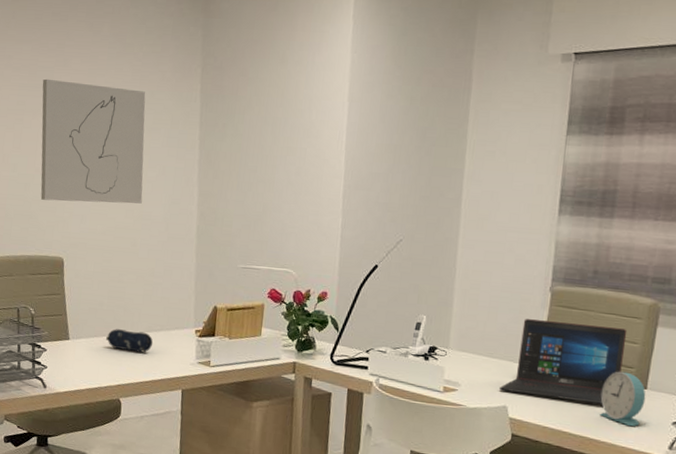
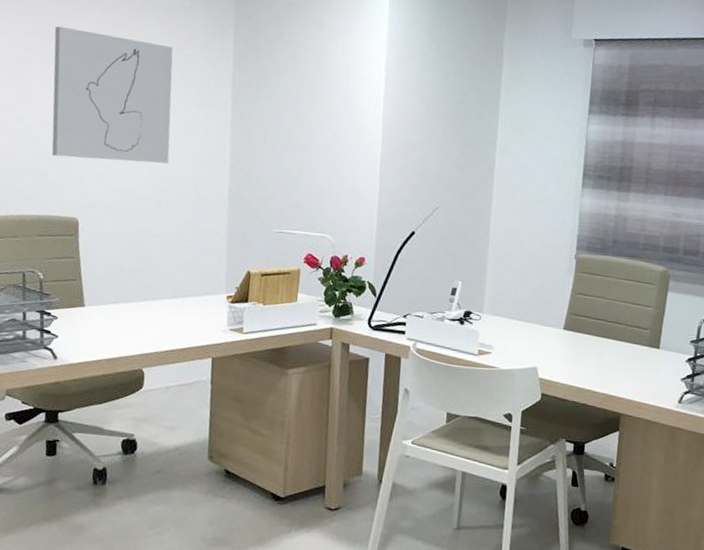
pencil case: present [106,329,153,353] -> none [127,295,181,320]
laptop: present [498,319,627,405] -> none [529,284,643,364]
alarm clock: present [600,371,646,427] -> none [619,332,659,383]

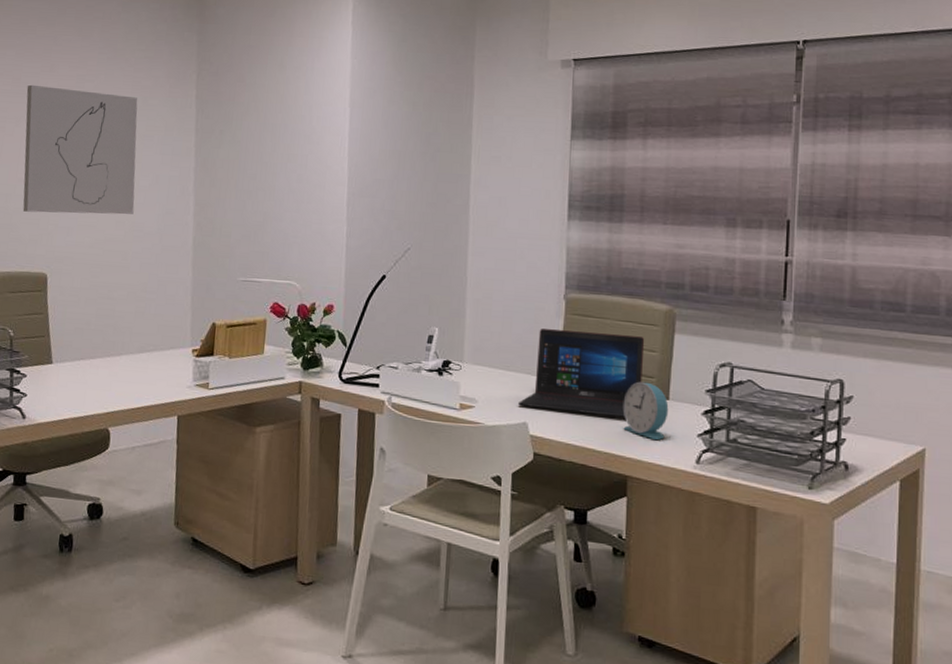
laptop: none [529,284,643,364] -> present [517,329,645,418]
alarm clock: none [619,332,659,383] -> present [622,381,669,441]

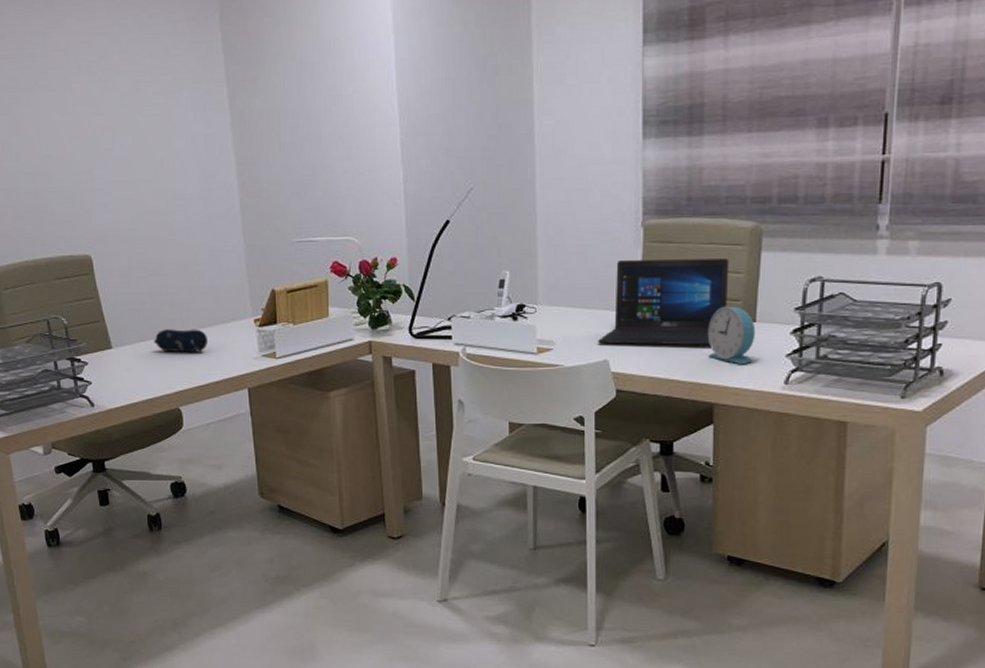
wall art: present [22,84,138,215] -> none [34,45,172,191]
pencil case: none [93,350,146,376] -> present [154,329,209,353]

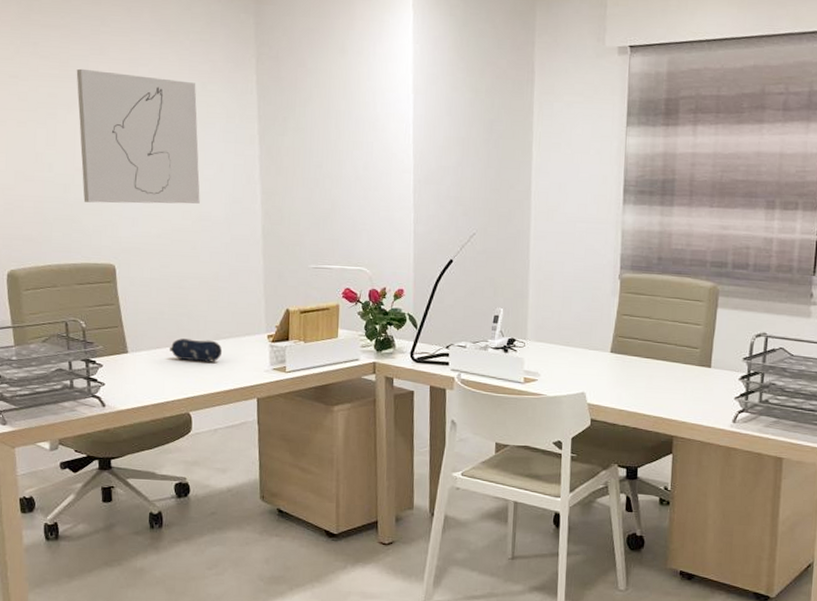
wall art: none [34,45,172,191] -> present [76,68,200,204]
laptop: present [597,258,730,346] -> none [576,307,691,386]
alarm clock: present [707,306,756,365] -> none [670,352,711,404]

